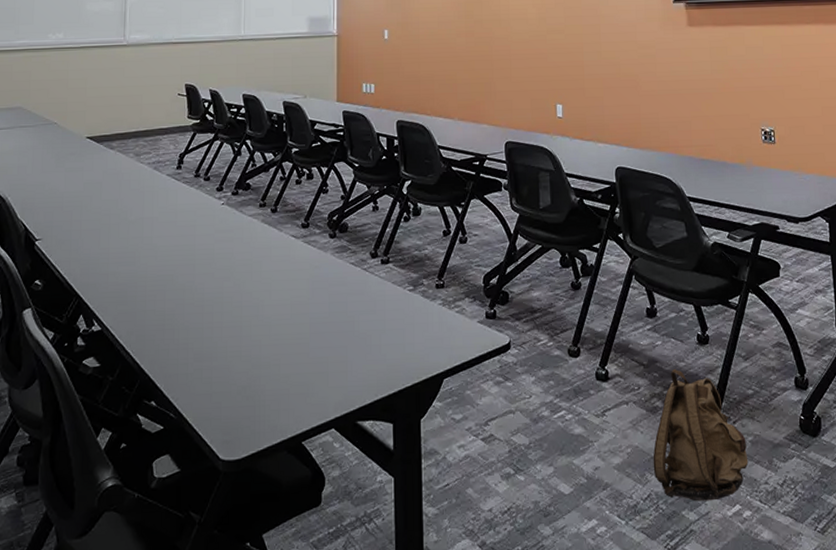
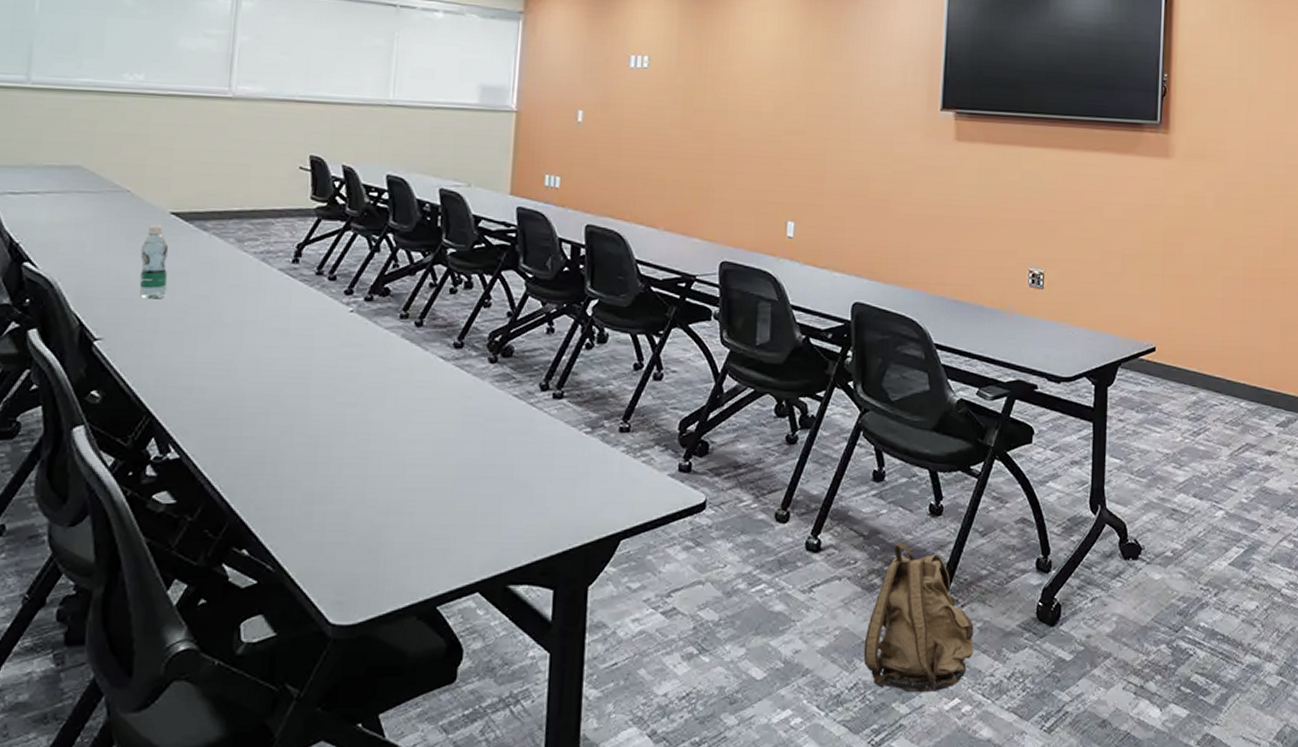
bottle: none [66,147,87,206] -> present [139,224,169,299]

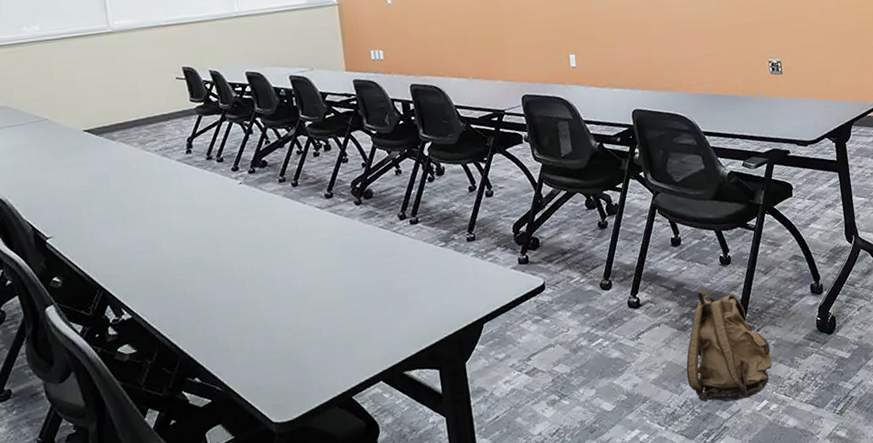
bottle: present [139,224,169,299] -> none [66,141,94,201]

